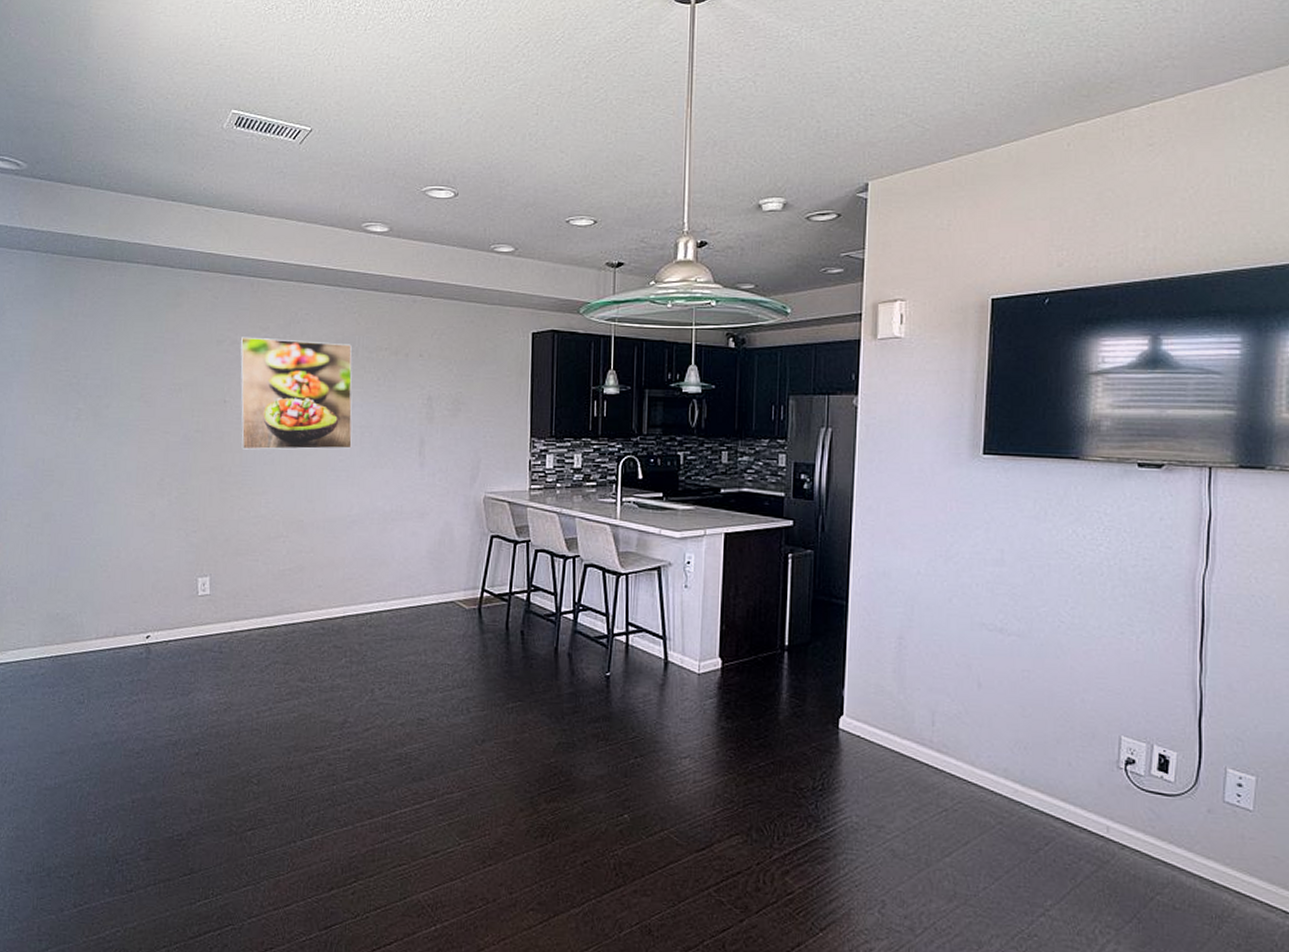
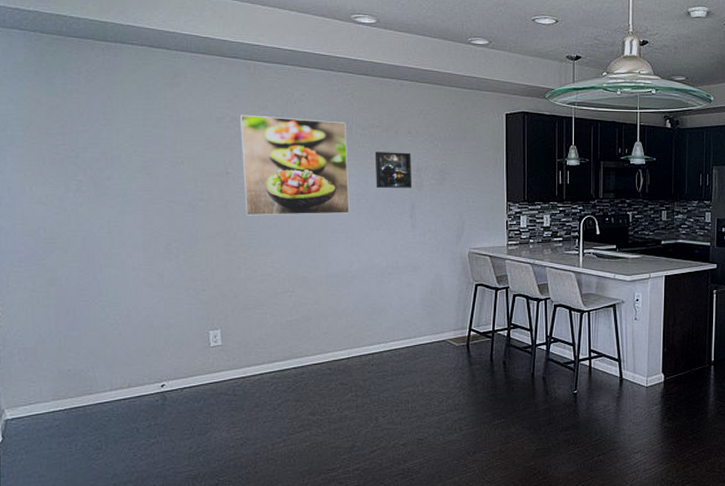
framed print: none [381,378,422,420] -> present [374,152,413,188]

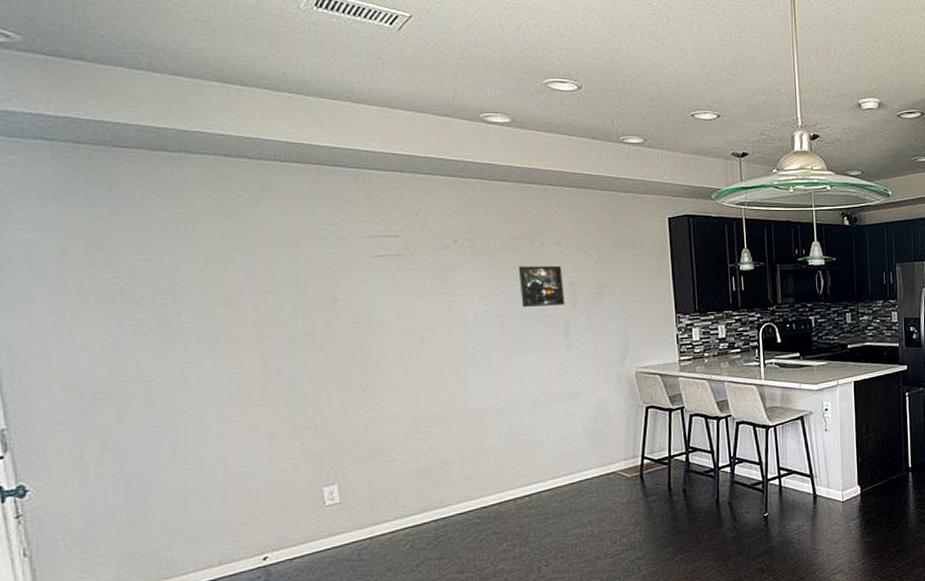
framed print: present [239,114,350,216] -> none [348,231,492,349]

